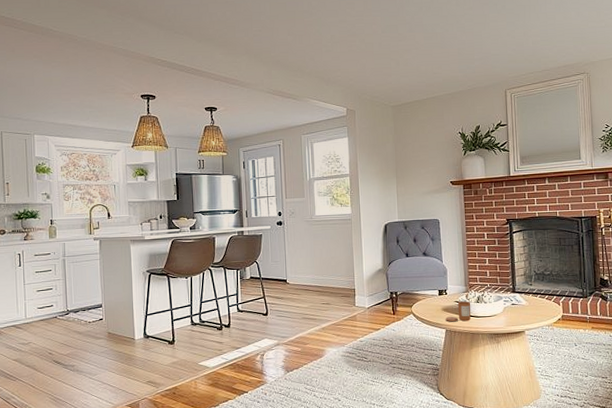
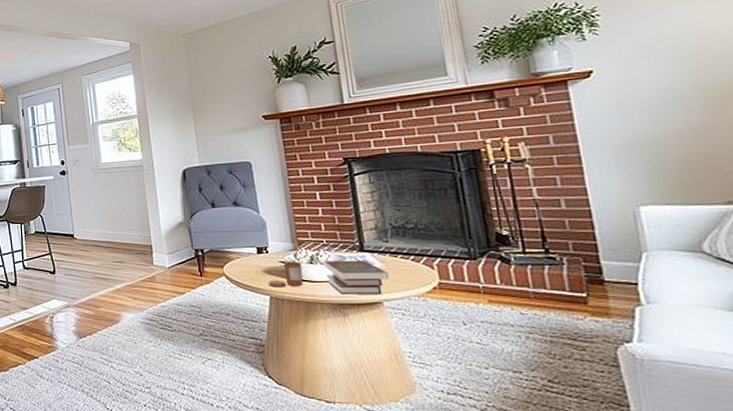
books: none [486,299,531,326] -> present [323,259,390,295]

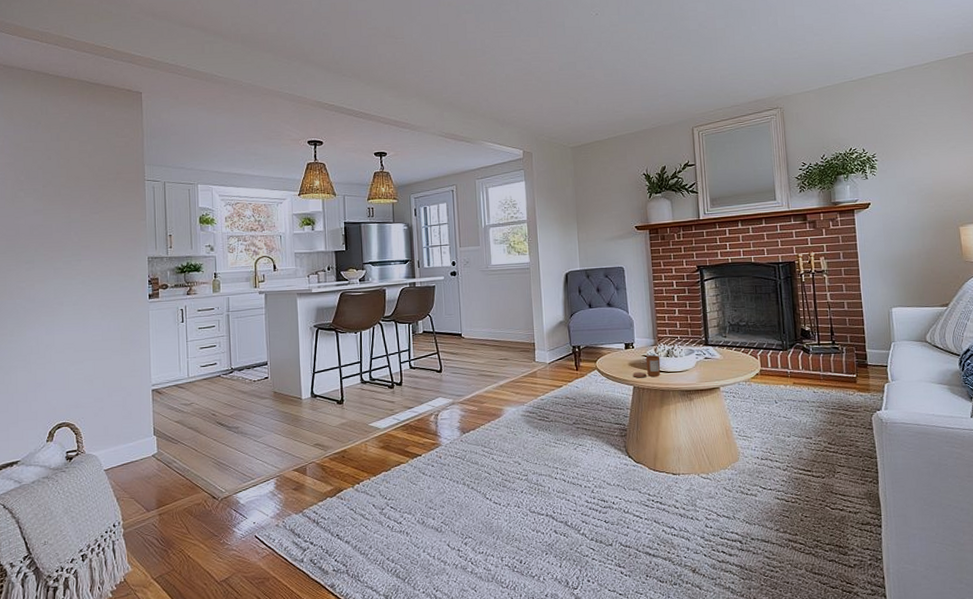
books: present [323,259,390,295] -> none [677,352,726,382]

